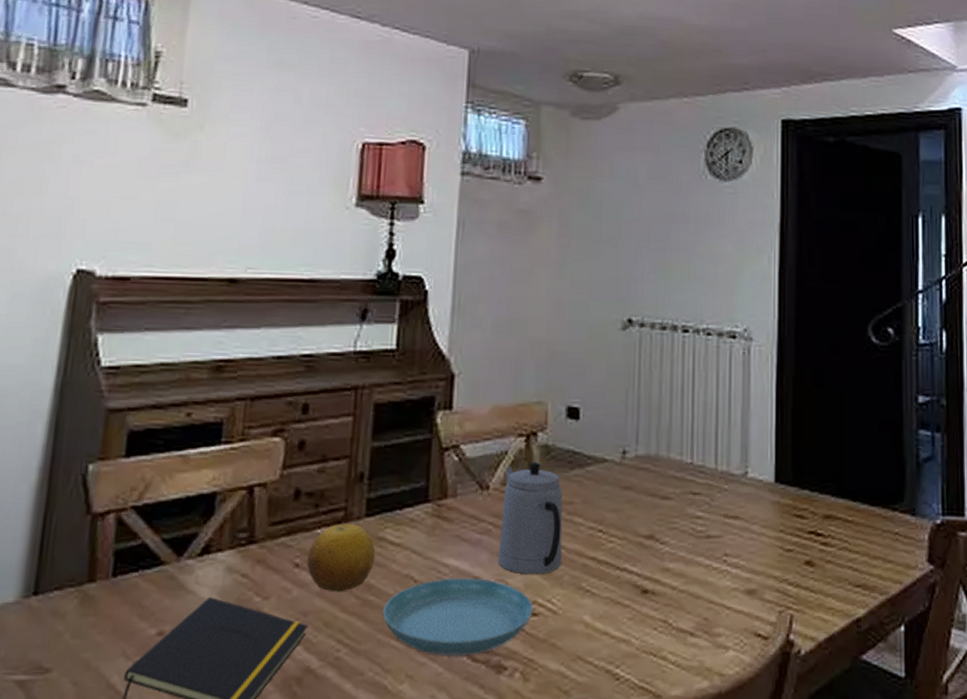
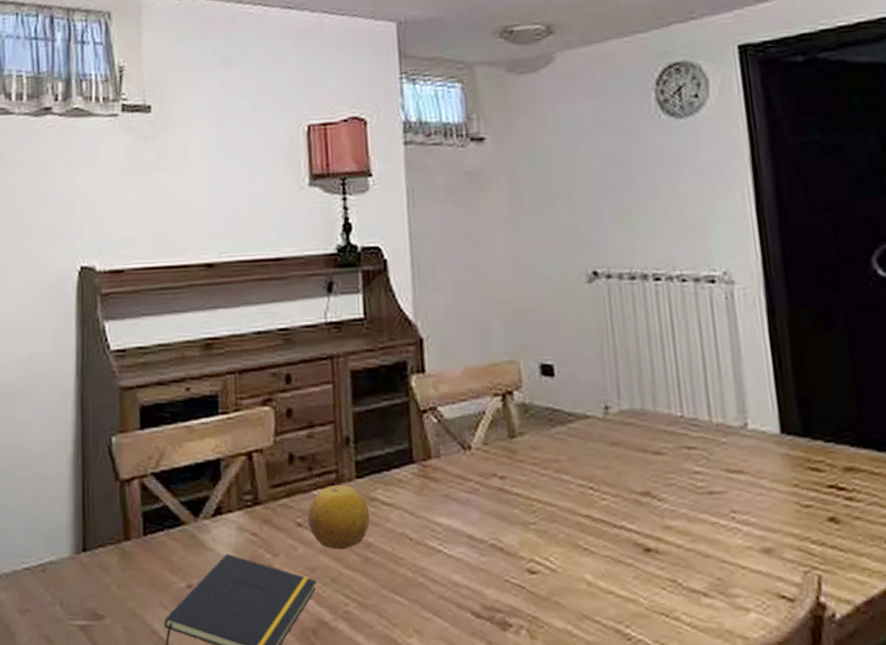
saucer: present [382,578,533,655] -> none [383,536,531,612]
teapot: present [498,462,563,575] -> none [485,421,556,533]

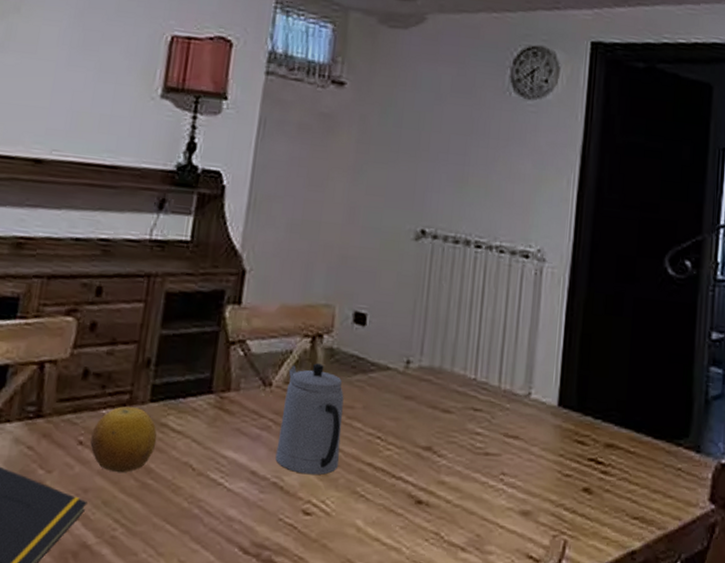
teapot: none [485,421,556,533] -> present [275,363,344,475]

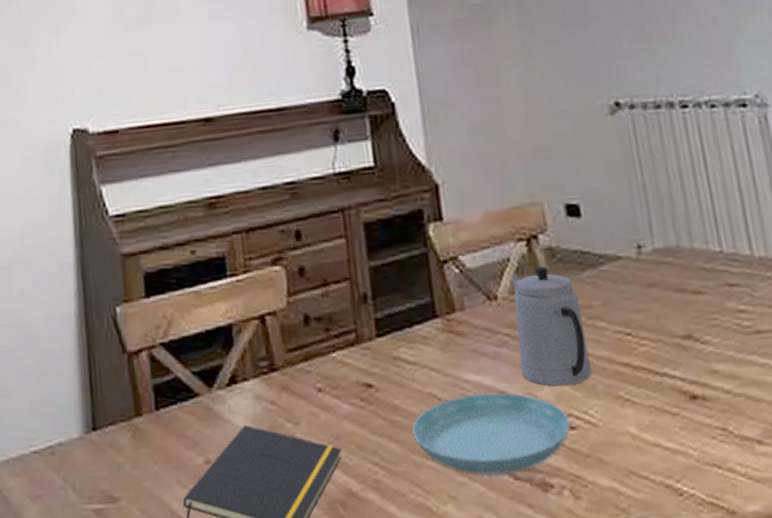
fruit: present [90,406,157,473] -> none [328,345,395,415]
saucer: none [159,469,307,547] -> present [412,392,570,475]

